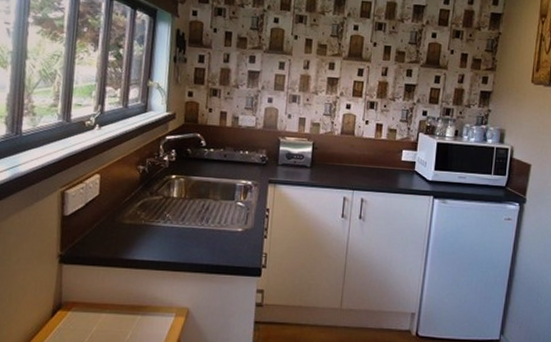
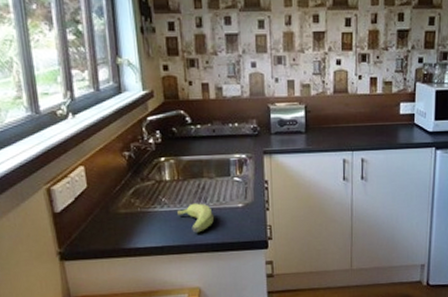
banana: none [179,222,213,252] -> present [177,203,214,233]

